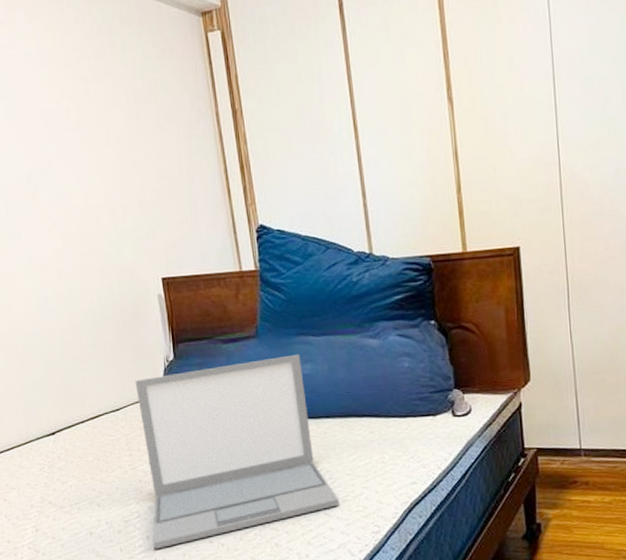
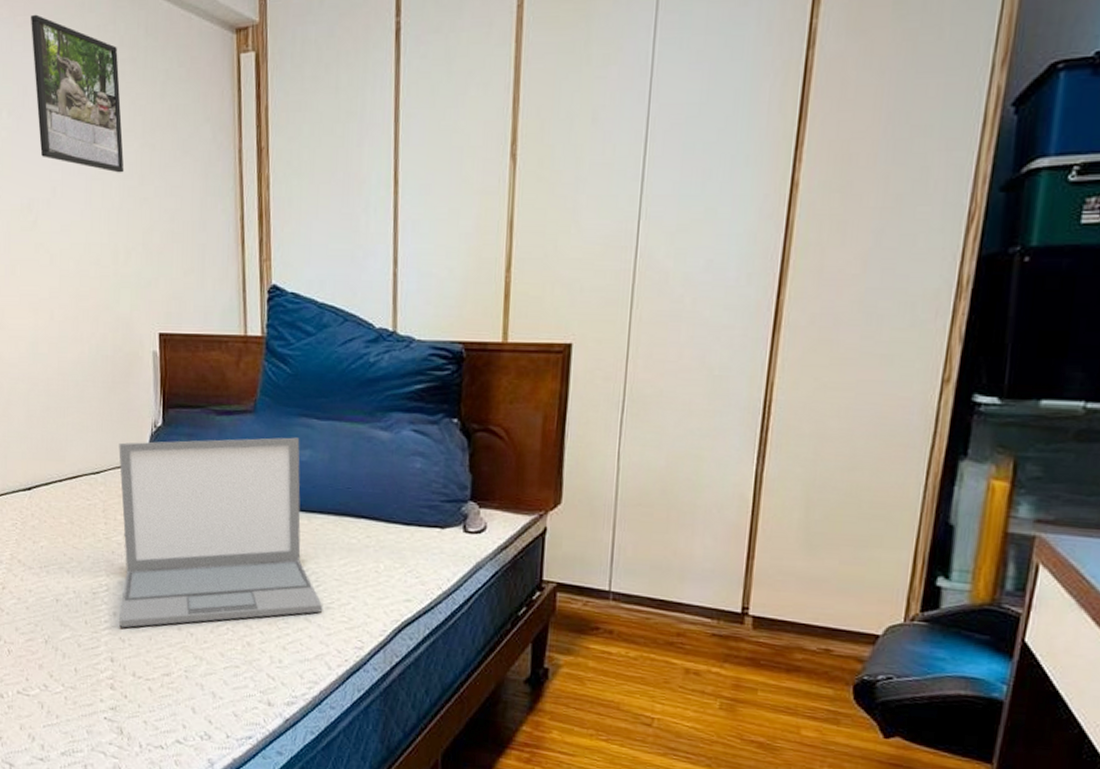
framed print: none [13,11,114,142] -> present [31,14,124,173]

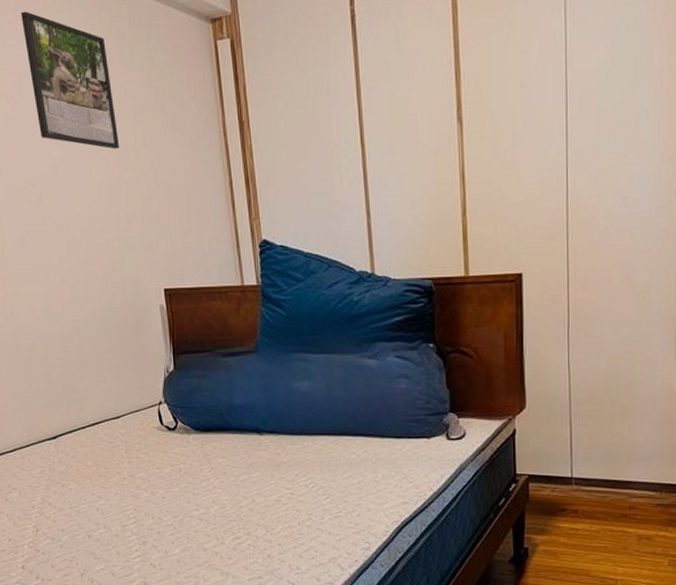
laptop: present [119,437,323,628] -> none [135,371,332,555]

